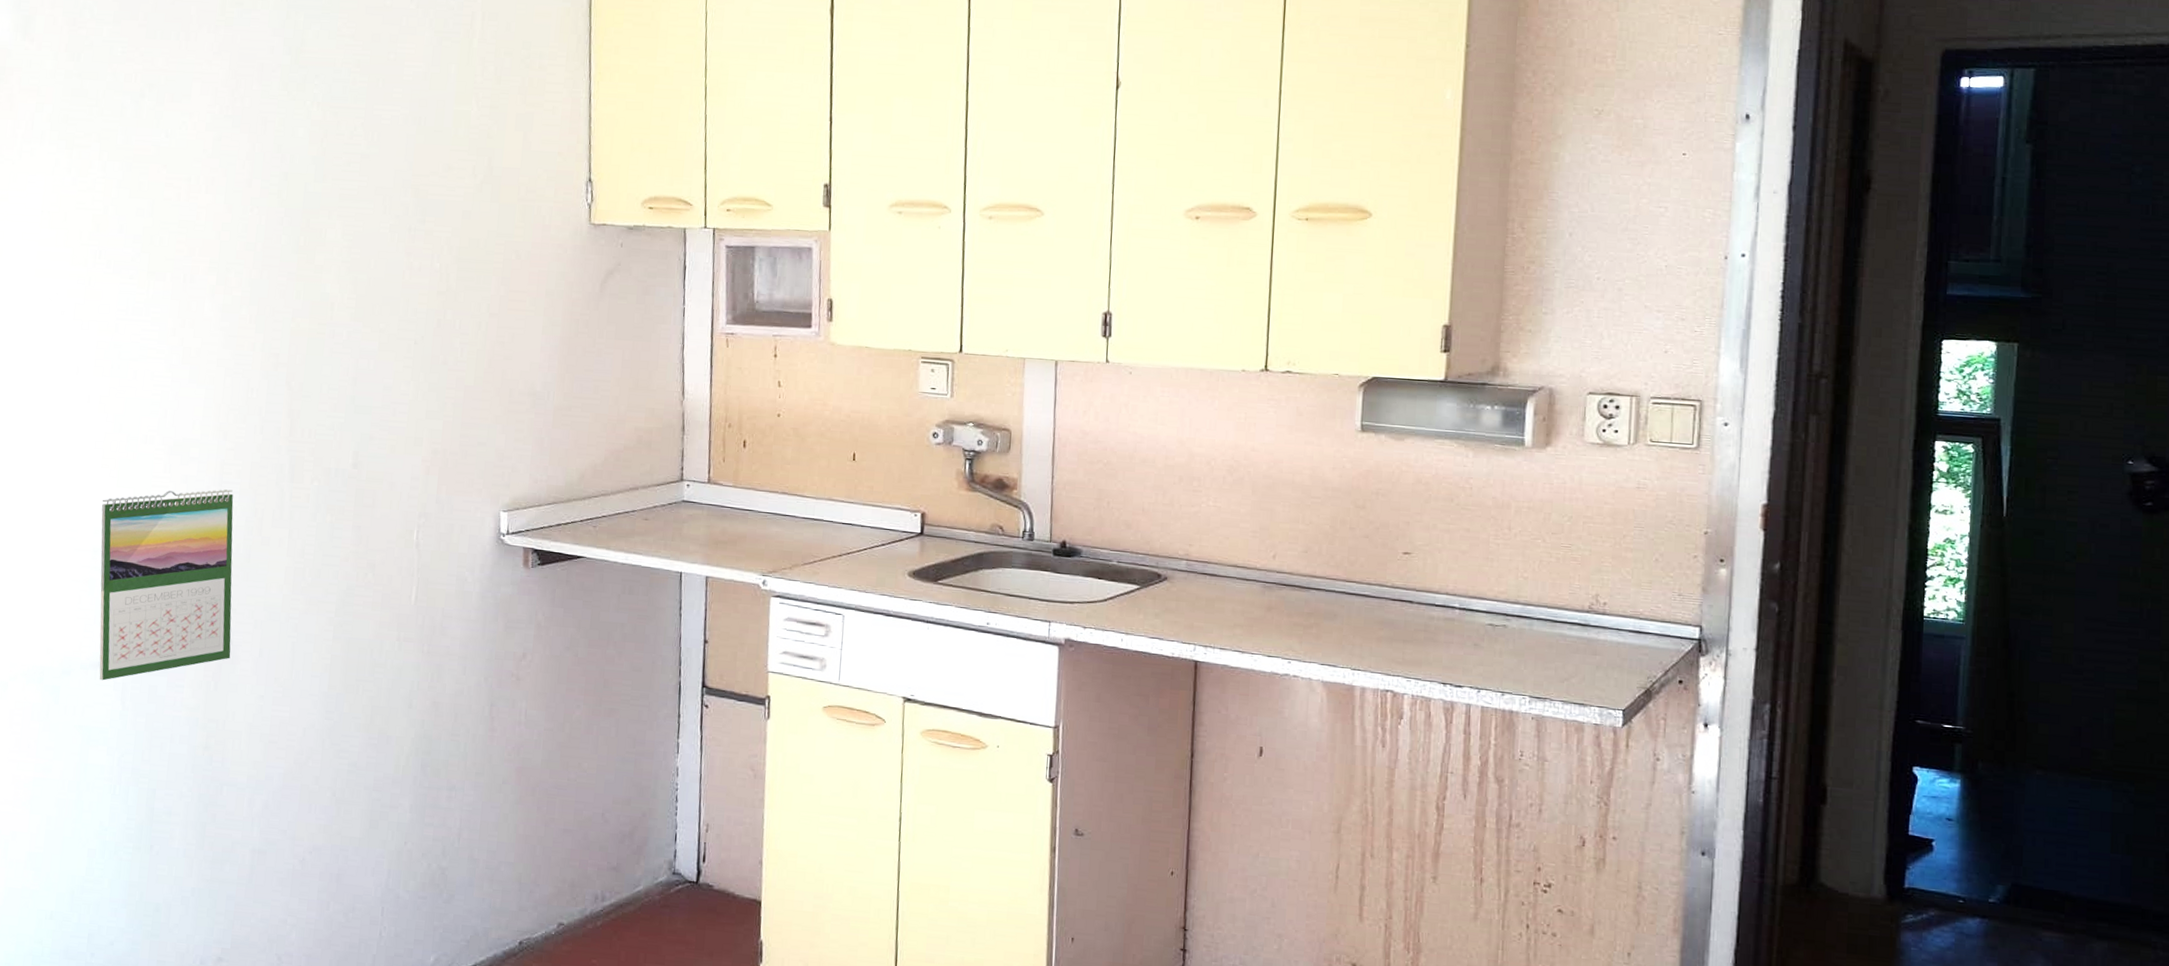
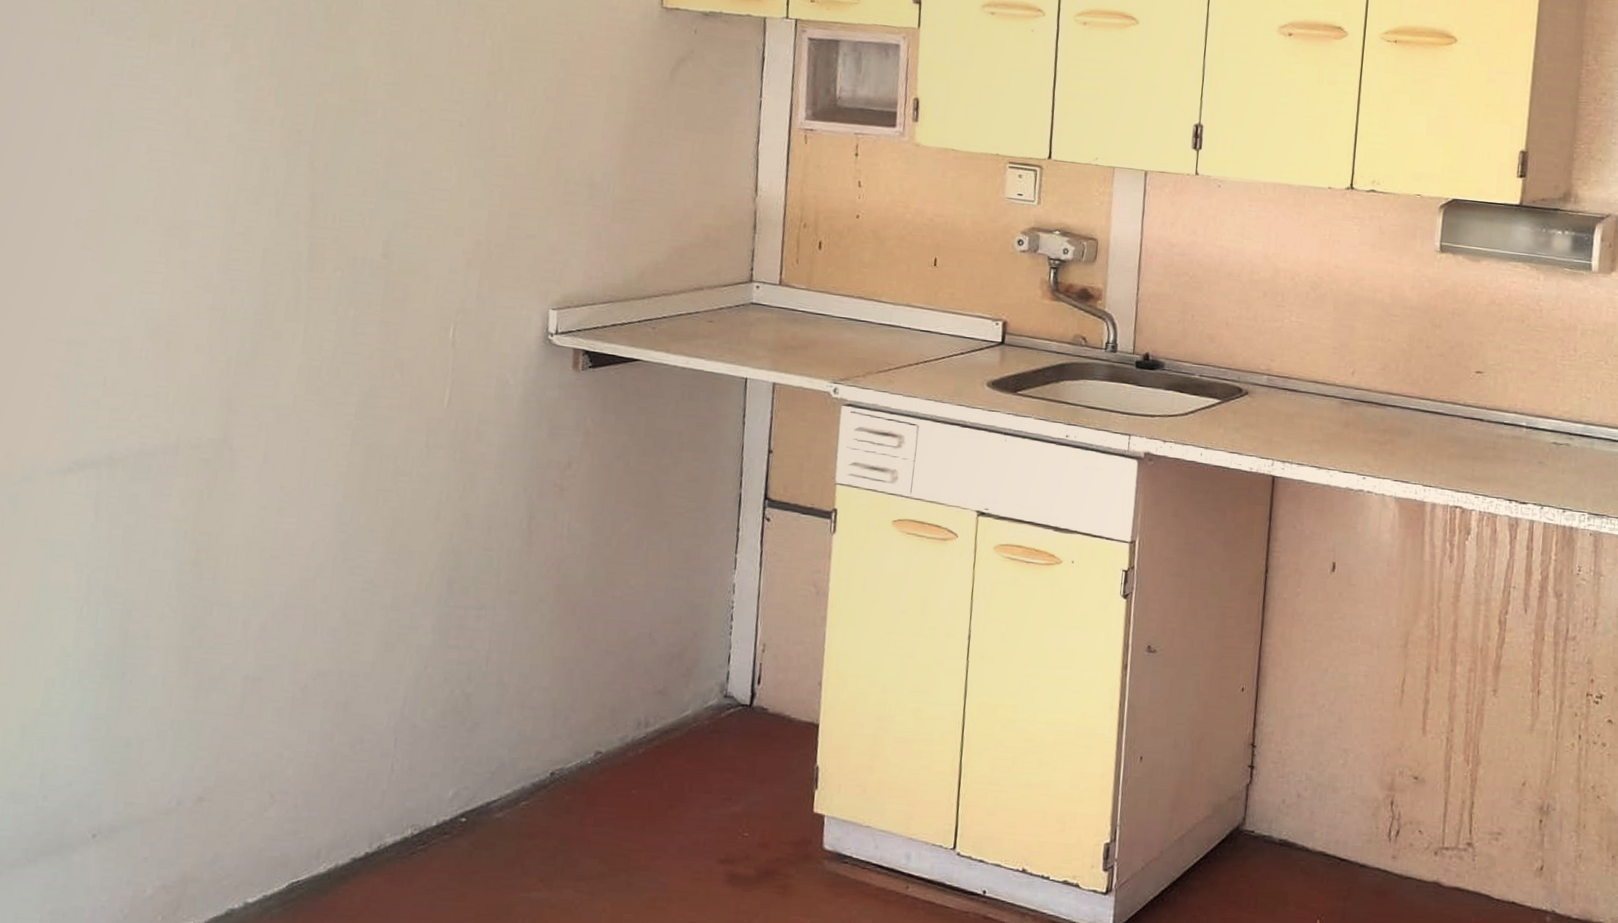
calendar: present [99,489,234,681] -> none [68,277,241,488]

